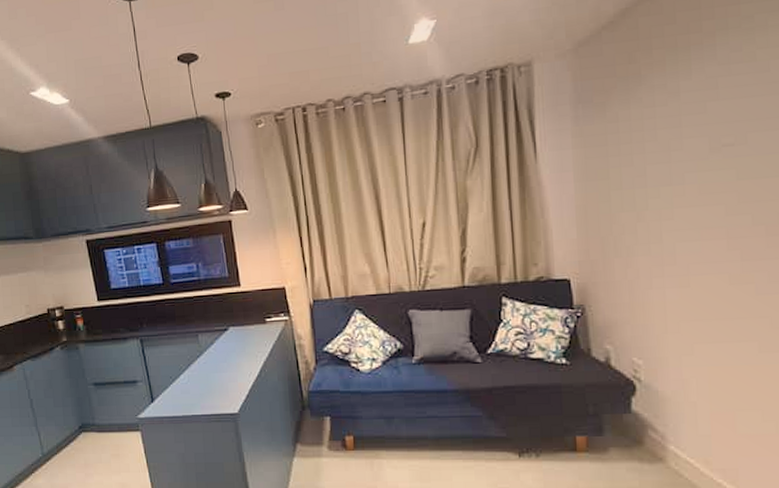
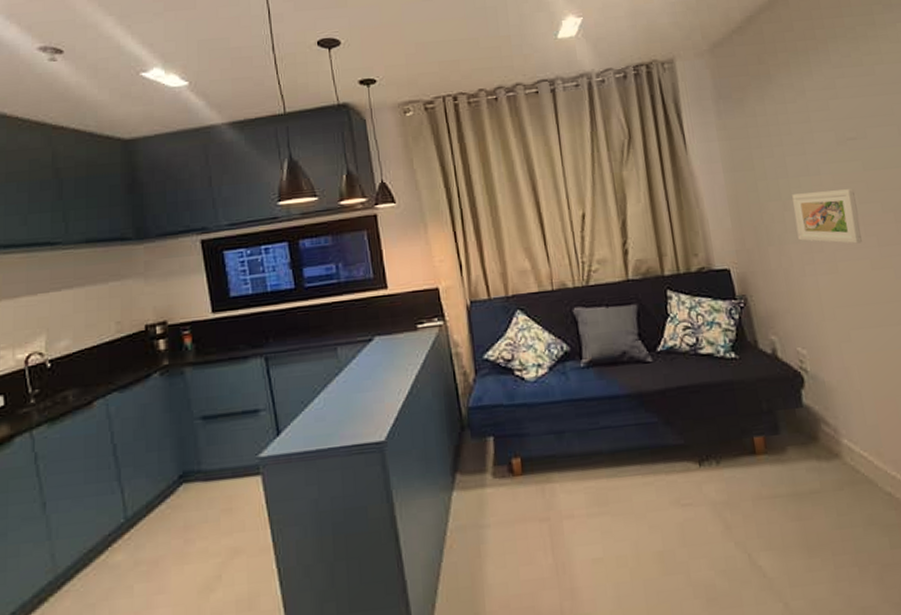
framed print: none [648,199,723,258] -> present [792,189,862,244]

